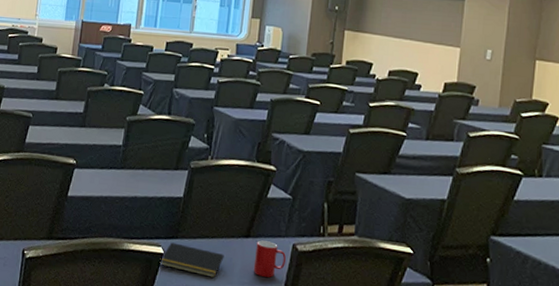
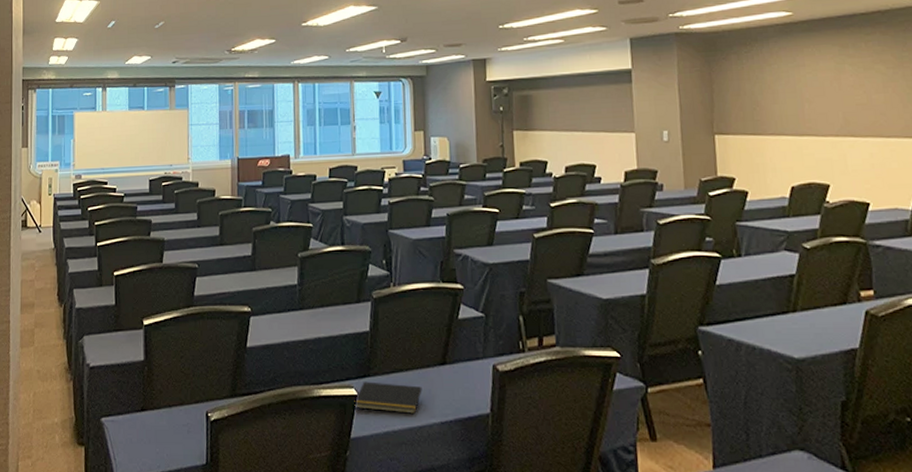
cup: present [253,240,287,278] -> none [454,366,489,405]

